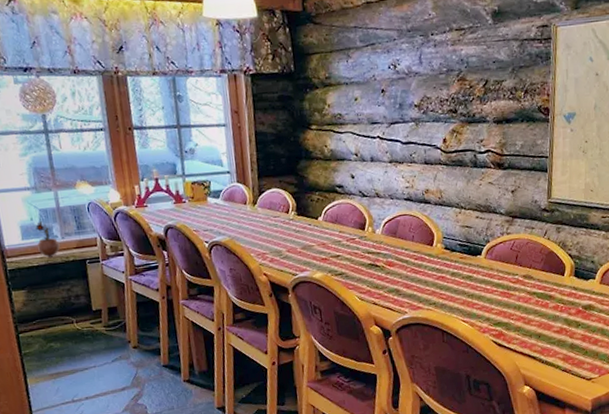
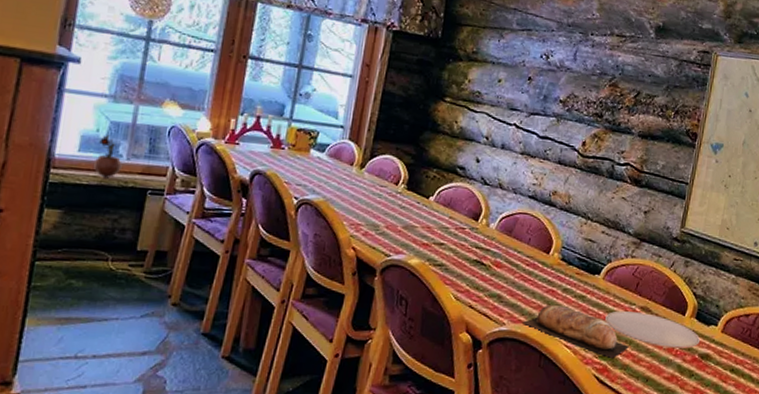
bread loaf: none [420,287,520,324] -> present [521,304,630,358]
plate: none [493,280,582,307] -> present [605,311,701,349]

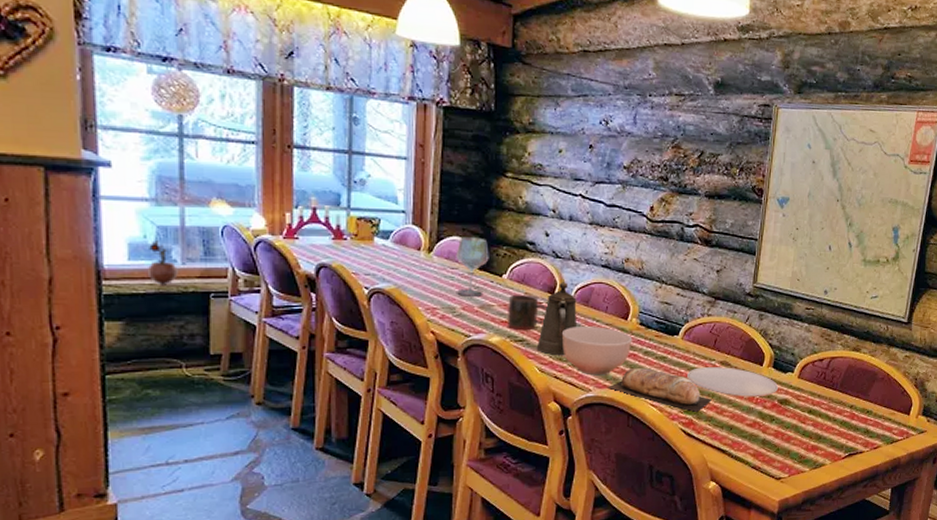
wine glass: none [383,156,419,216] -> present [455,237,489,296]
mug: none [429,217,470,255] -> present [507,294,548,330]
coffee pot: none [454,209,500,284] -> present [536,282,577,355]
bowl: none [480,256,553,310] -> present [562,327,633,376]

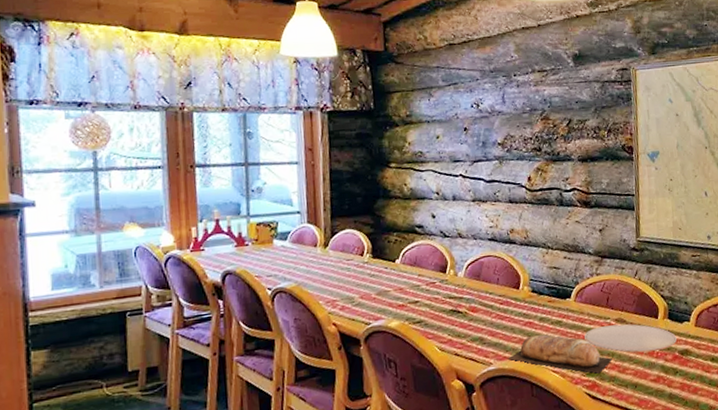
potted flower: present [148,239,178,284] -> none [70,267,97,309]
wine glass: present [455,237,489,296] -> none [349,227,382,286]
mug: present [507,294,548,330] -> none [402,275,441,312]
coffee pot: present [536,282,577,355] -> none [434,259,471,333]
bowl: present [562,327,633,376] -> none [458,299,527,348]

